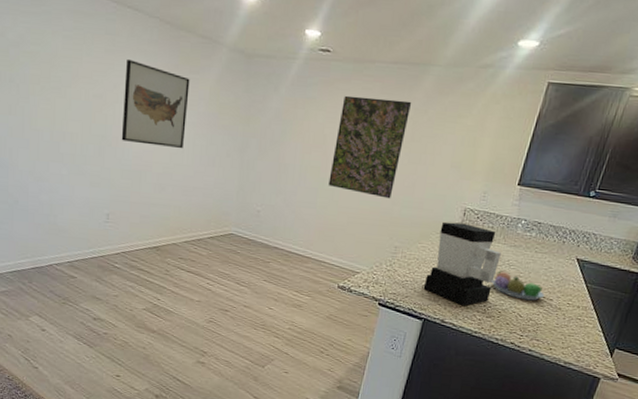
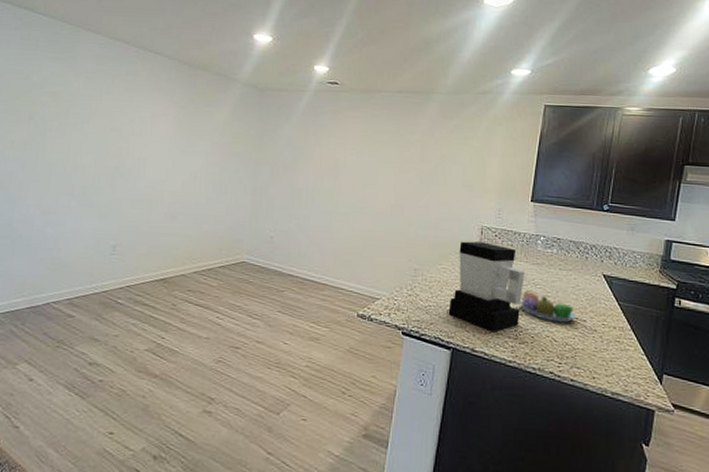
wall art: present [121,58,190,149] -> none [134,95,205,178]
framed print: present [328,95,412,199] -> none [342,122,419,220]

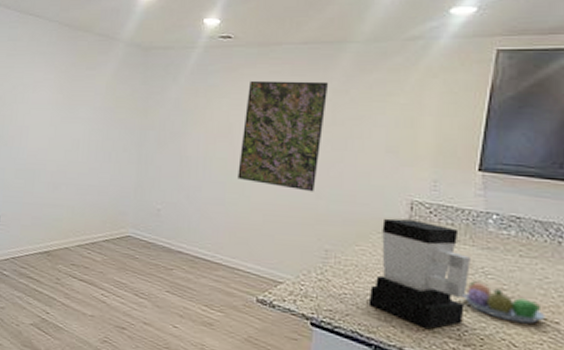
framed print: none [342,122,419,220] -> present [237,80,329,192]

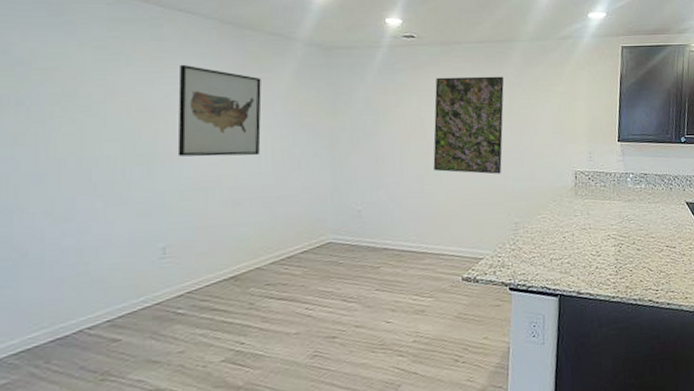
wall art: none [17,61,87,146] -> present [177,64,262,157]
coffee maker: present [368,218,470,330] -> none [551,186,620,273]
fruit bowl: present [463,281,546,324] -> none [616,227,668,253]

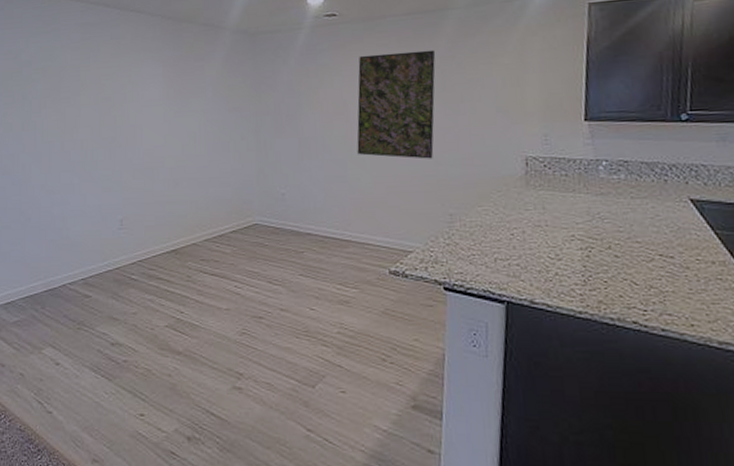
wall art: present [177,64,262,157] -> none [131,58,196,140]

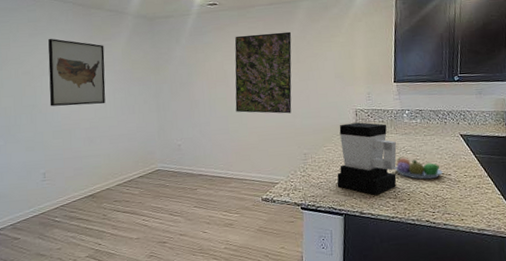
wall art: none [131,58,196,140] -> present [48,38,106,106]
coffee maker: none [496,175,588,280] -> present [337,122,398,196]
fruit bowl: none [583,227,662,262] -> present [394,157,443,180]

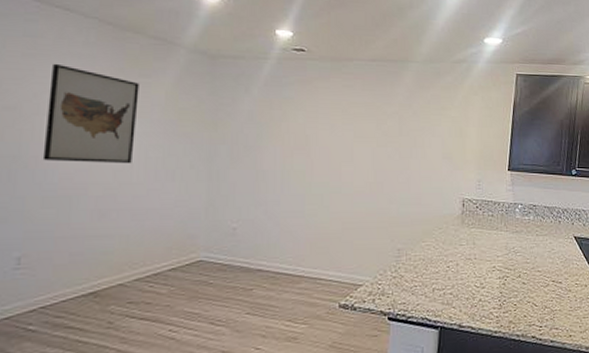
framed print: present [234,31,292,114] -> none [316,93,395,198]
coffee maker: present [337,122,398,196] -> none [434,215,506,305]
fruit bowl: present [394,157,443,180] -> none [501,259,554,287]

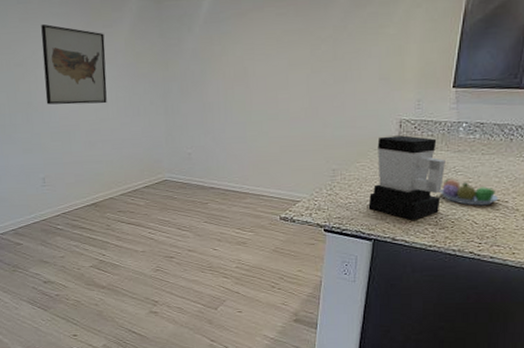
coffee maker: none [434,215,506,305] -> present [368,135,445,221]
fruit bowl: none [501,259,554,287] -> present [439,178,499,206]

